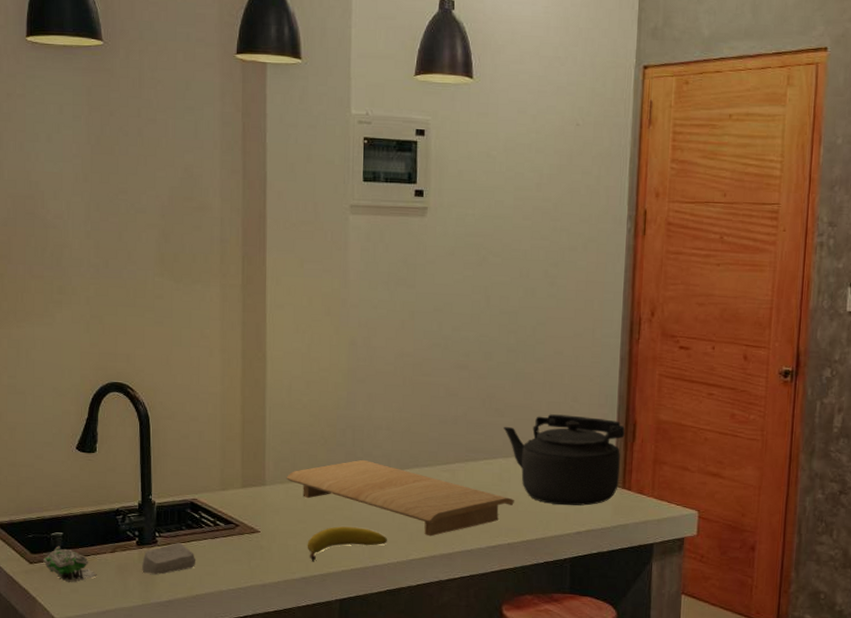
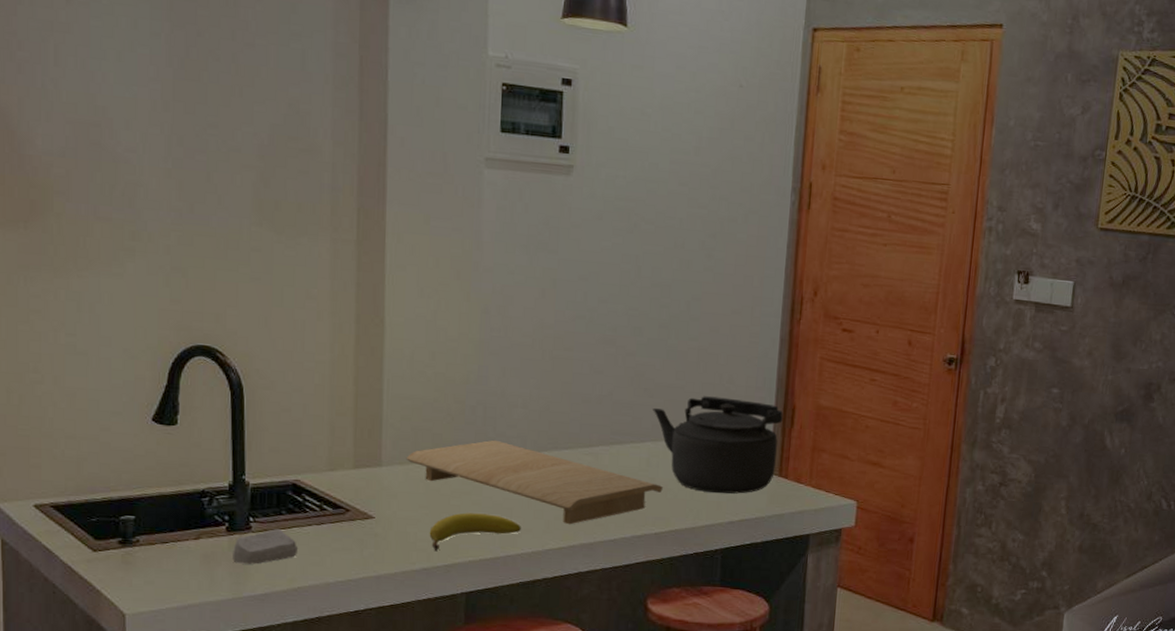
sponge: present [43,546,97,583] -> none [110,531,177,574]

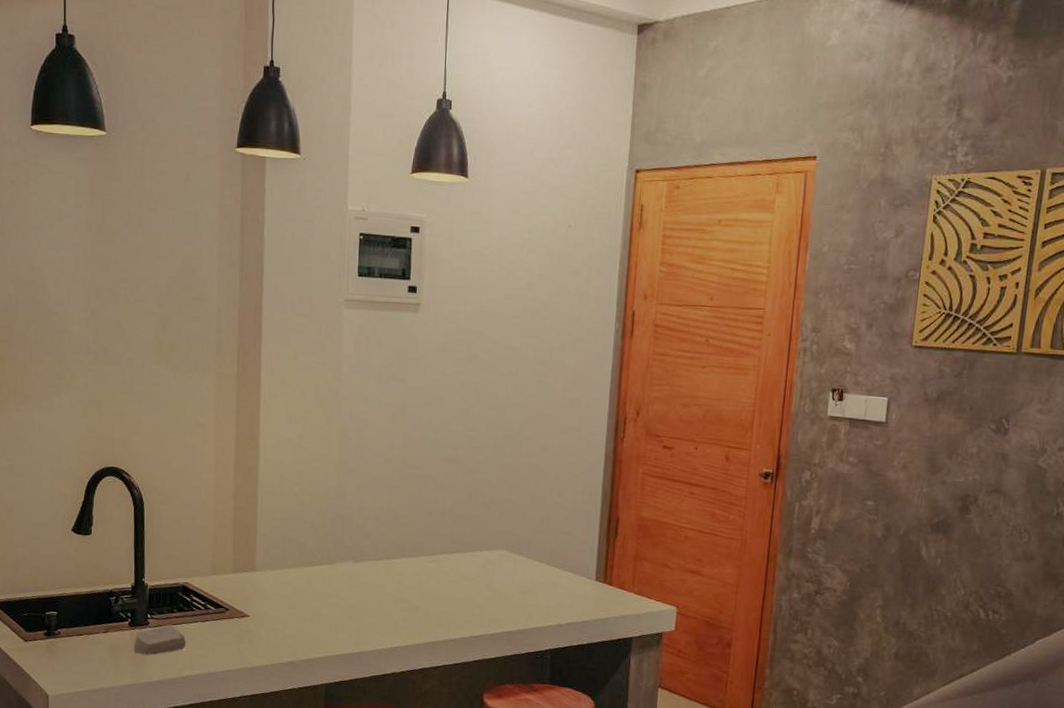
cutting board: present [406,439,663,525] -> none [276,548,498,625]
fruit: present [429,513,521,551] -> none [295,613,373,646]
kettle: present [653,396,783,494] -> none [489,509,608,599]

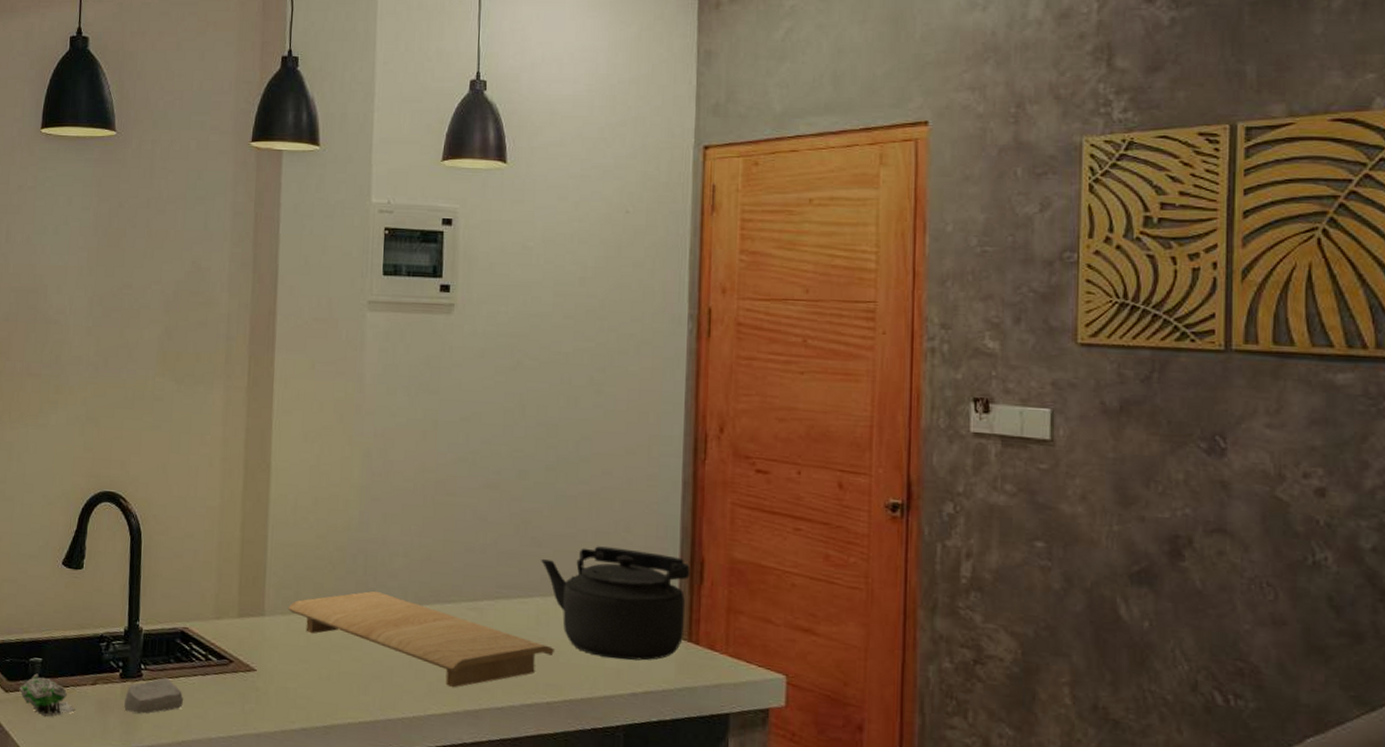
sponge: none [38,625,90,662] -> present [19,673,75,718]
cutting board: none [276,548,498,625] -> present [287,590,554,688]
kettle: none [489,509,608,599] -> present [541,546,690,661]

